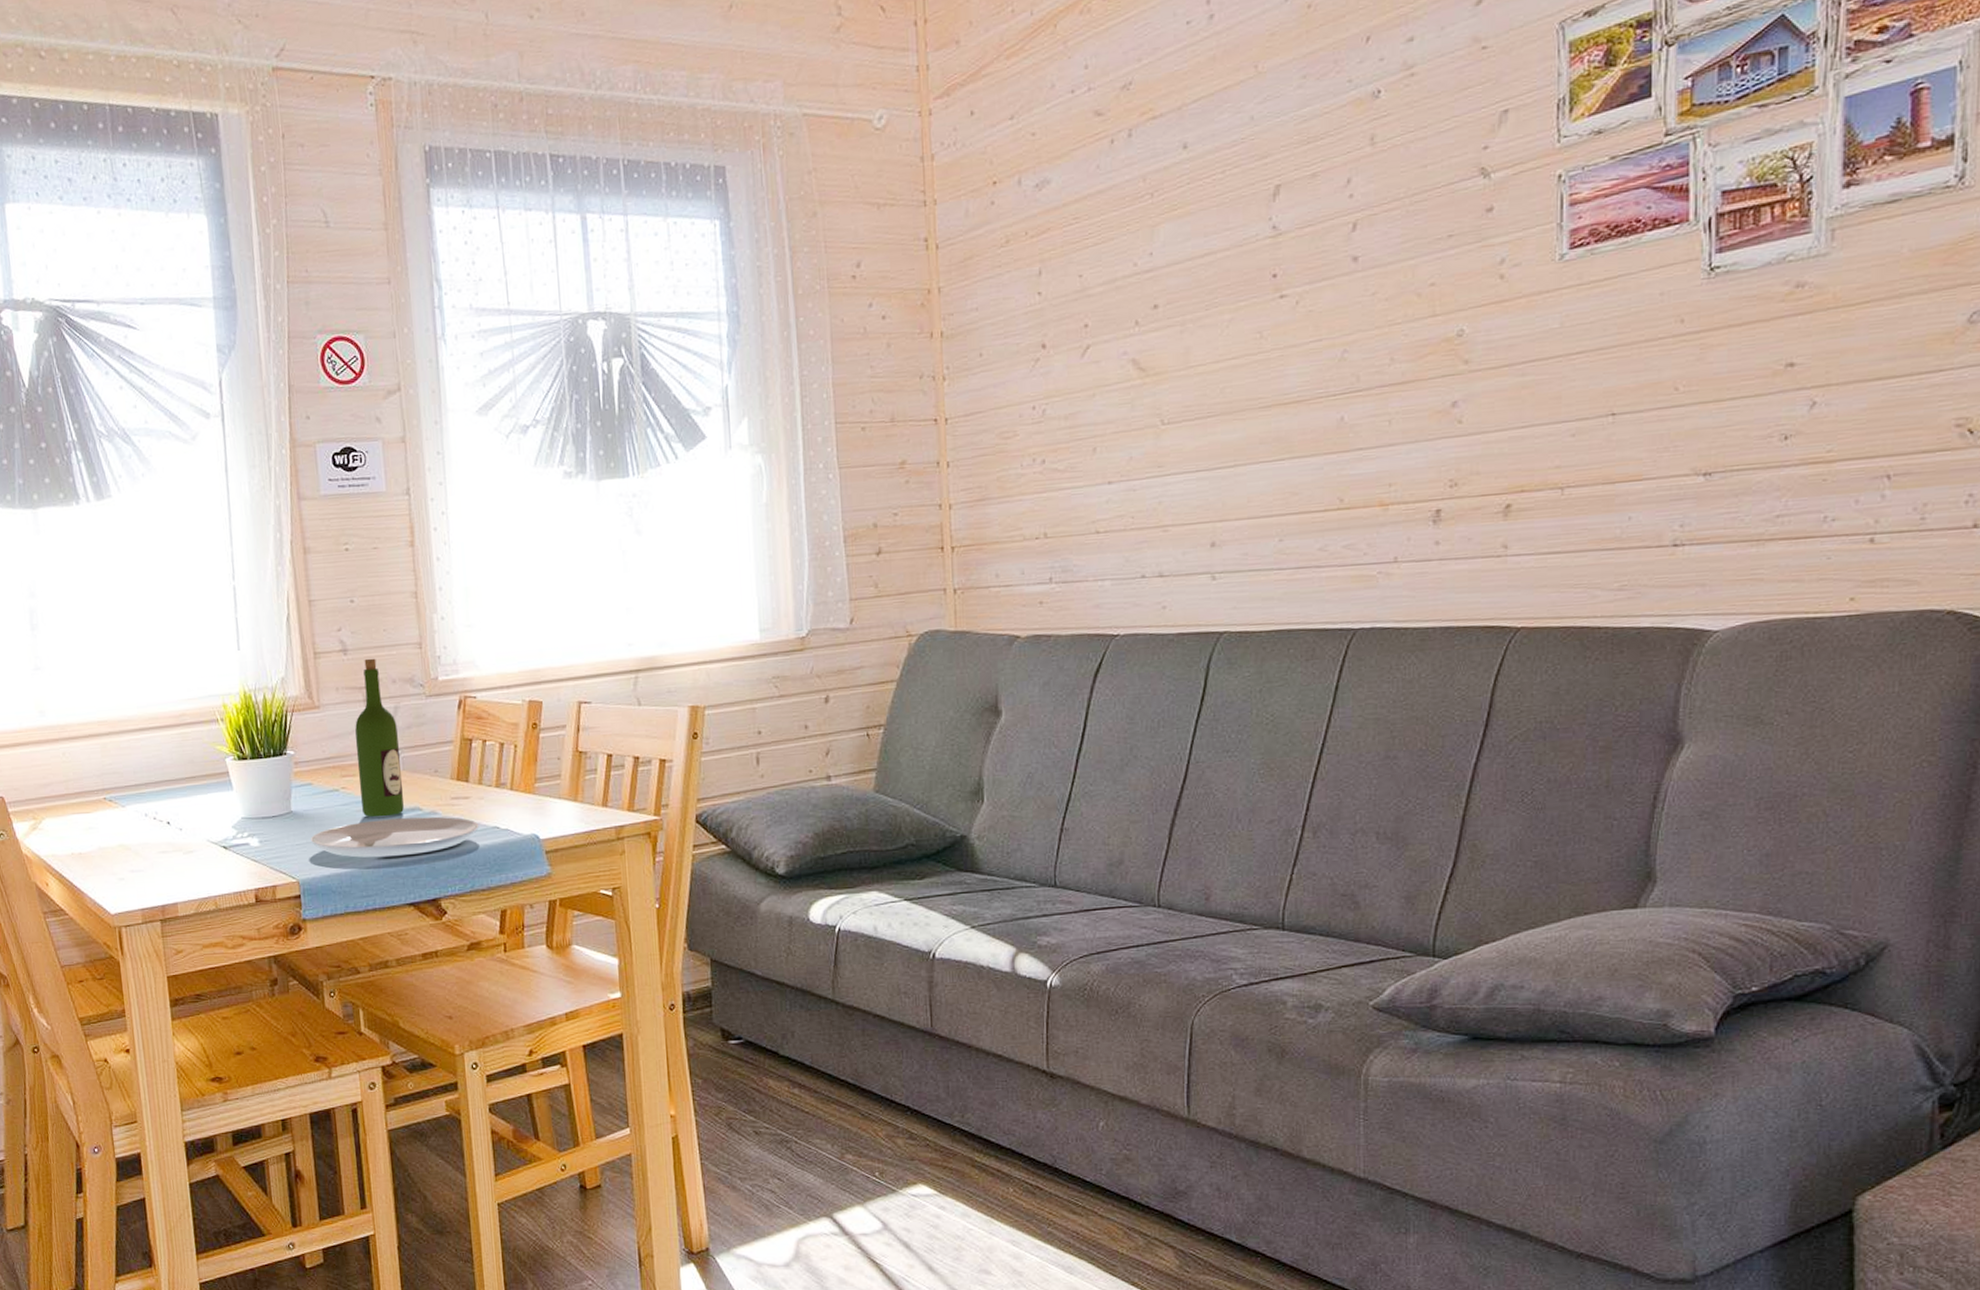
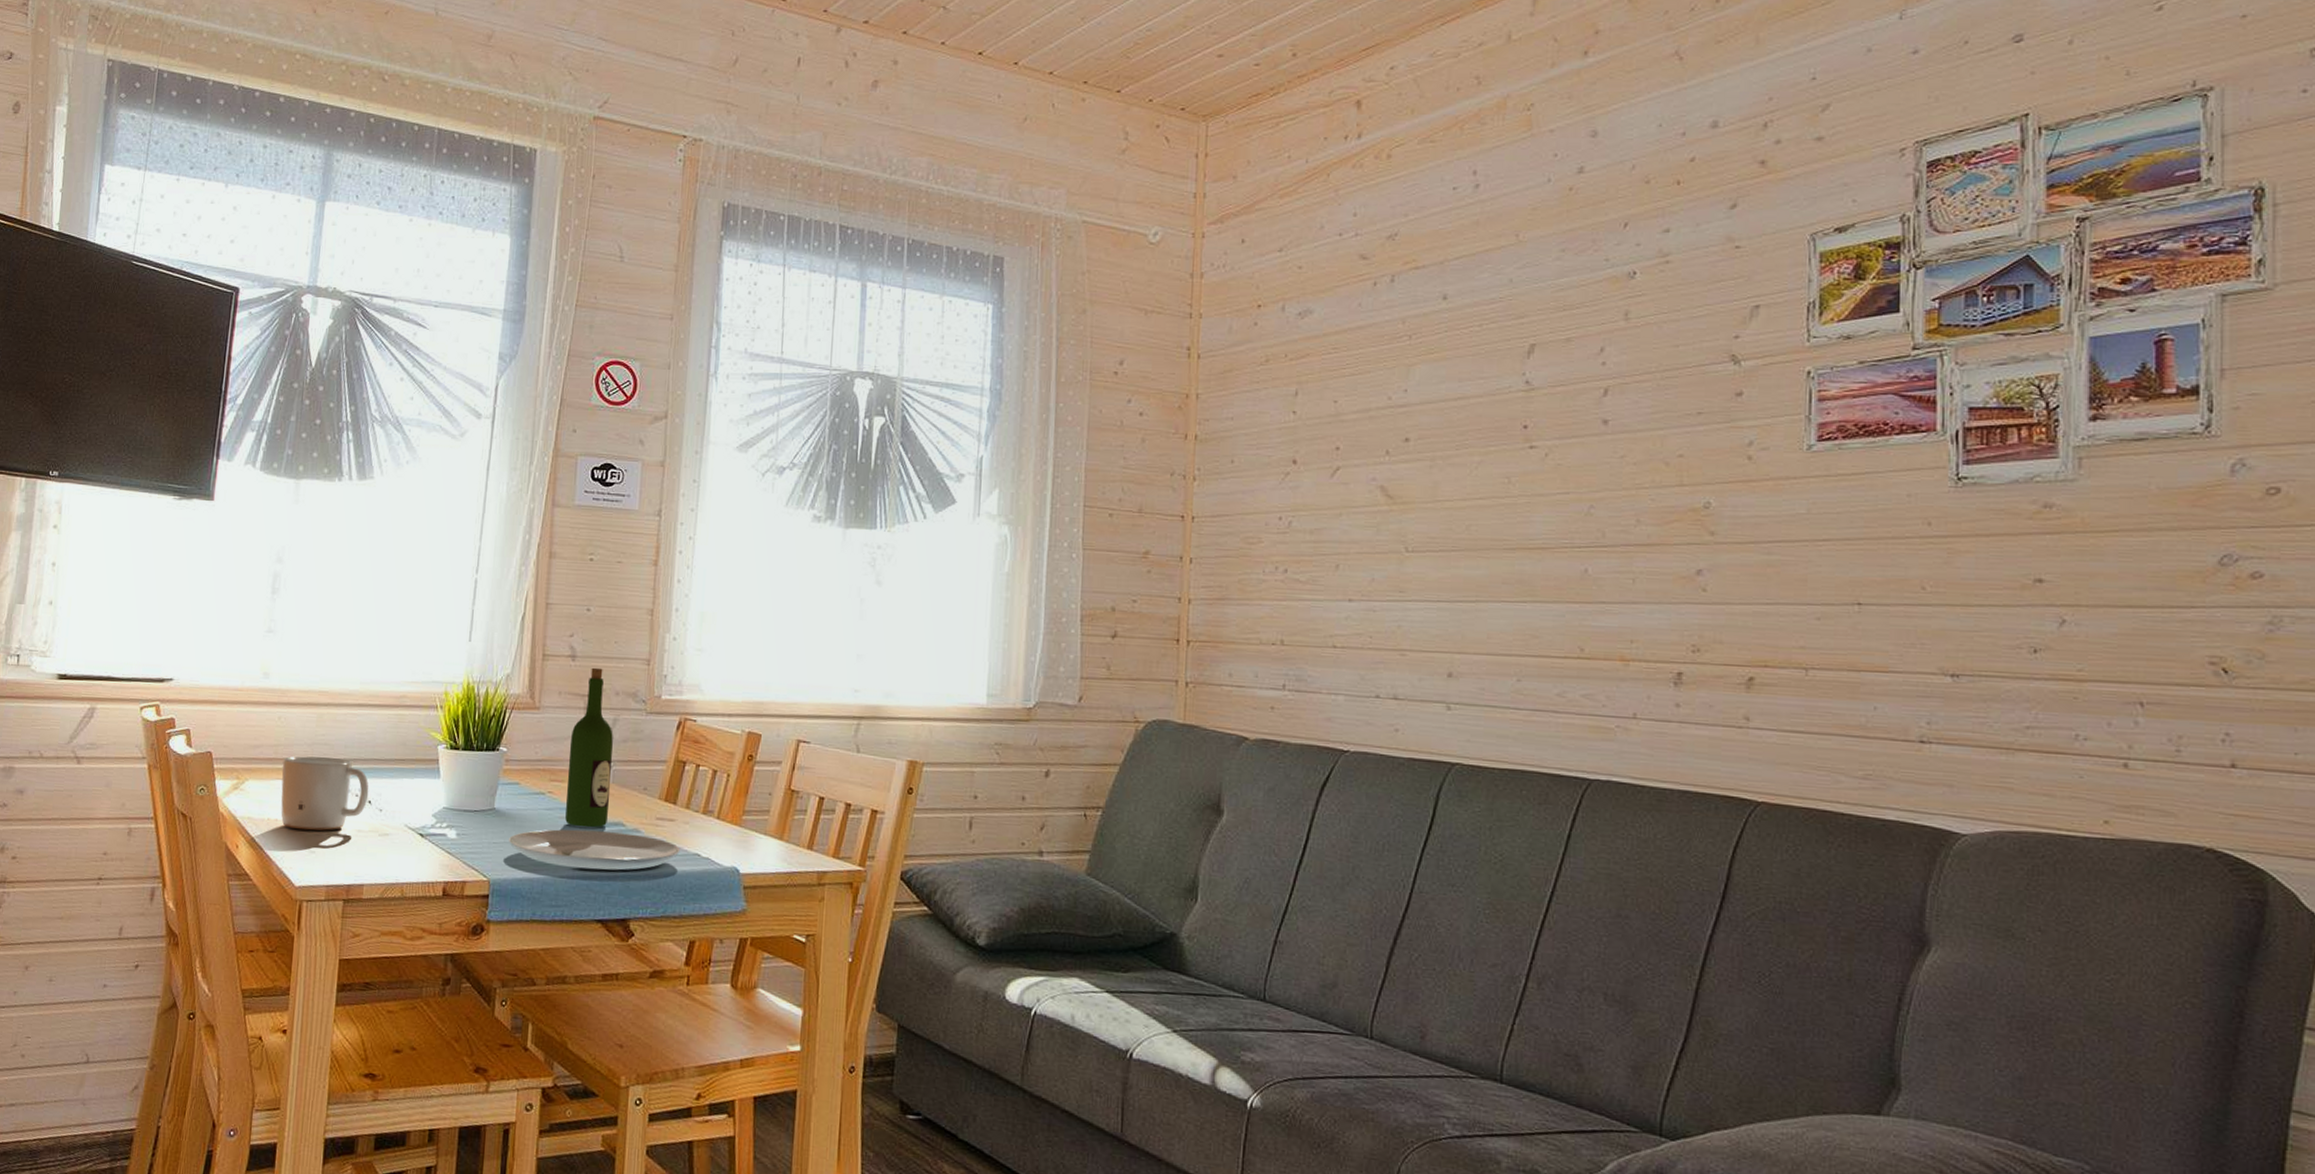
mug: none [75,784,167,860] -> present [280,756,369,831]

